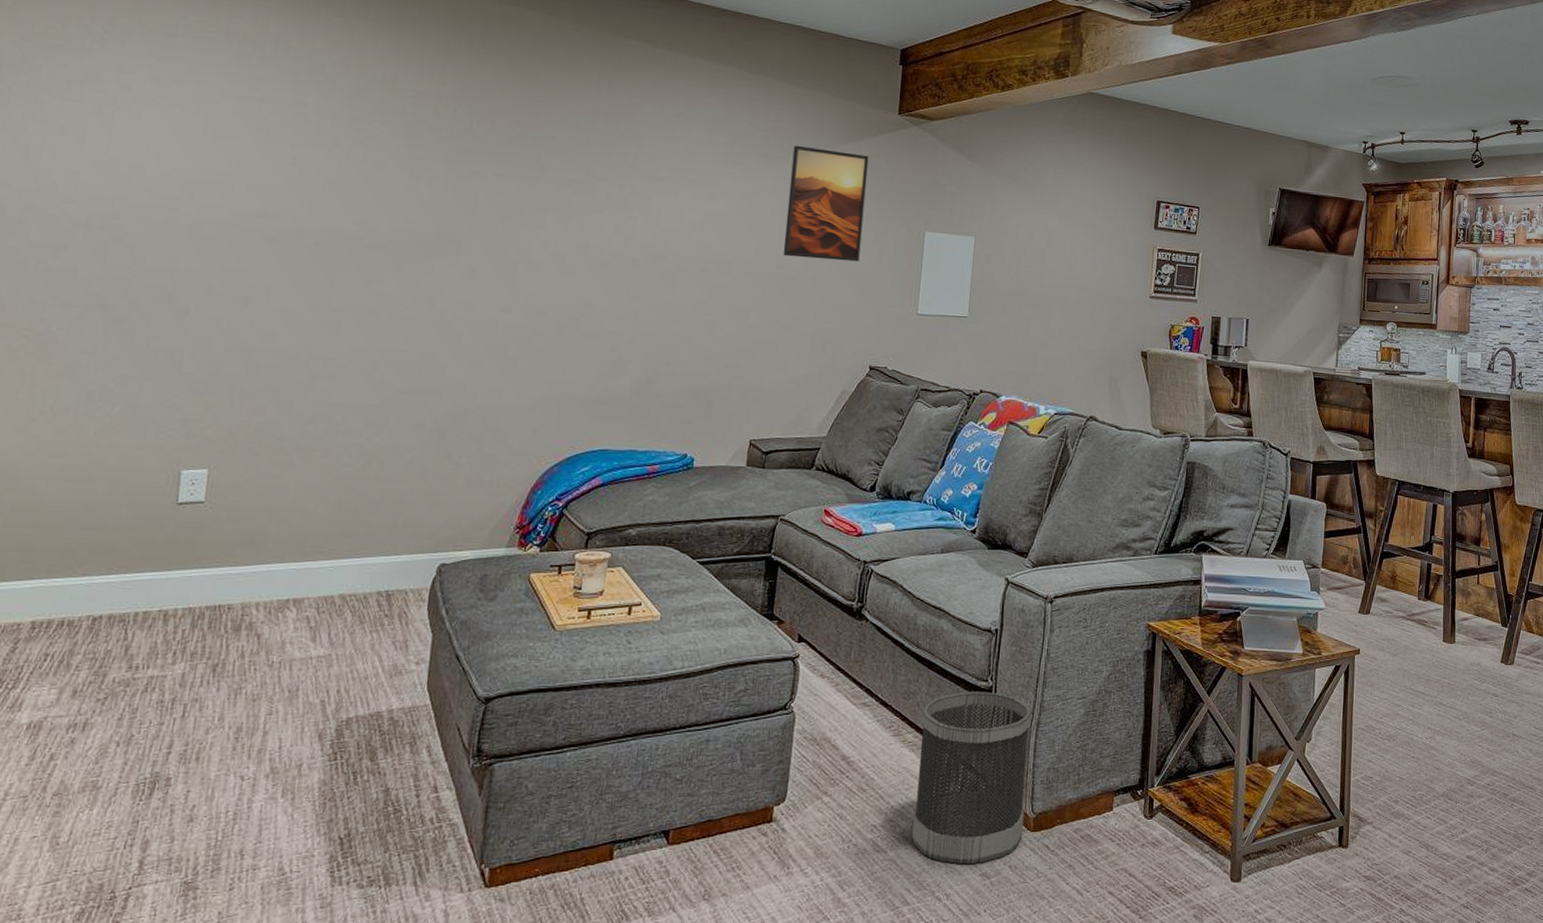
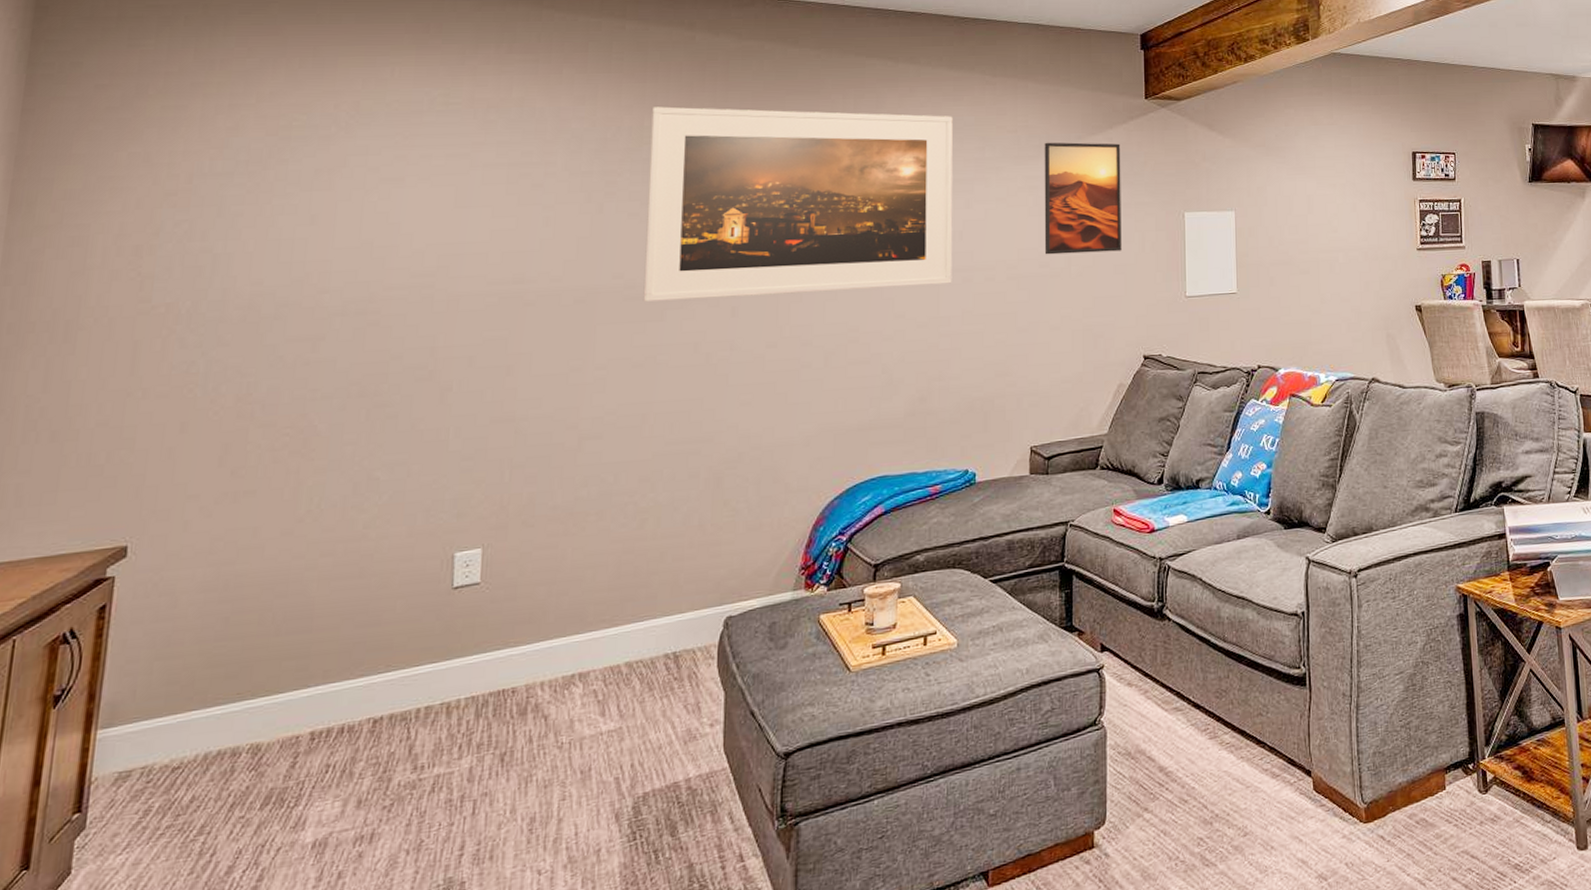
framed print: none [383,60,705,272] -> present [643,106,953,302]
wastebasket: present [911,692,1032,865] -> none [1237,679,1356,869]

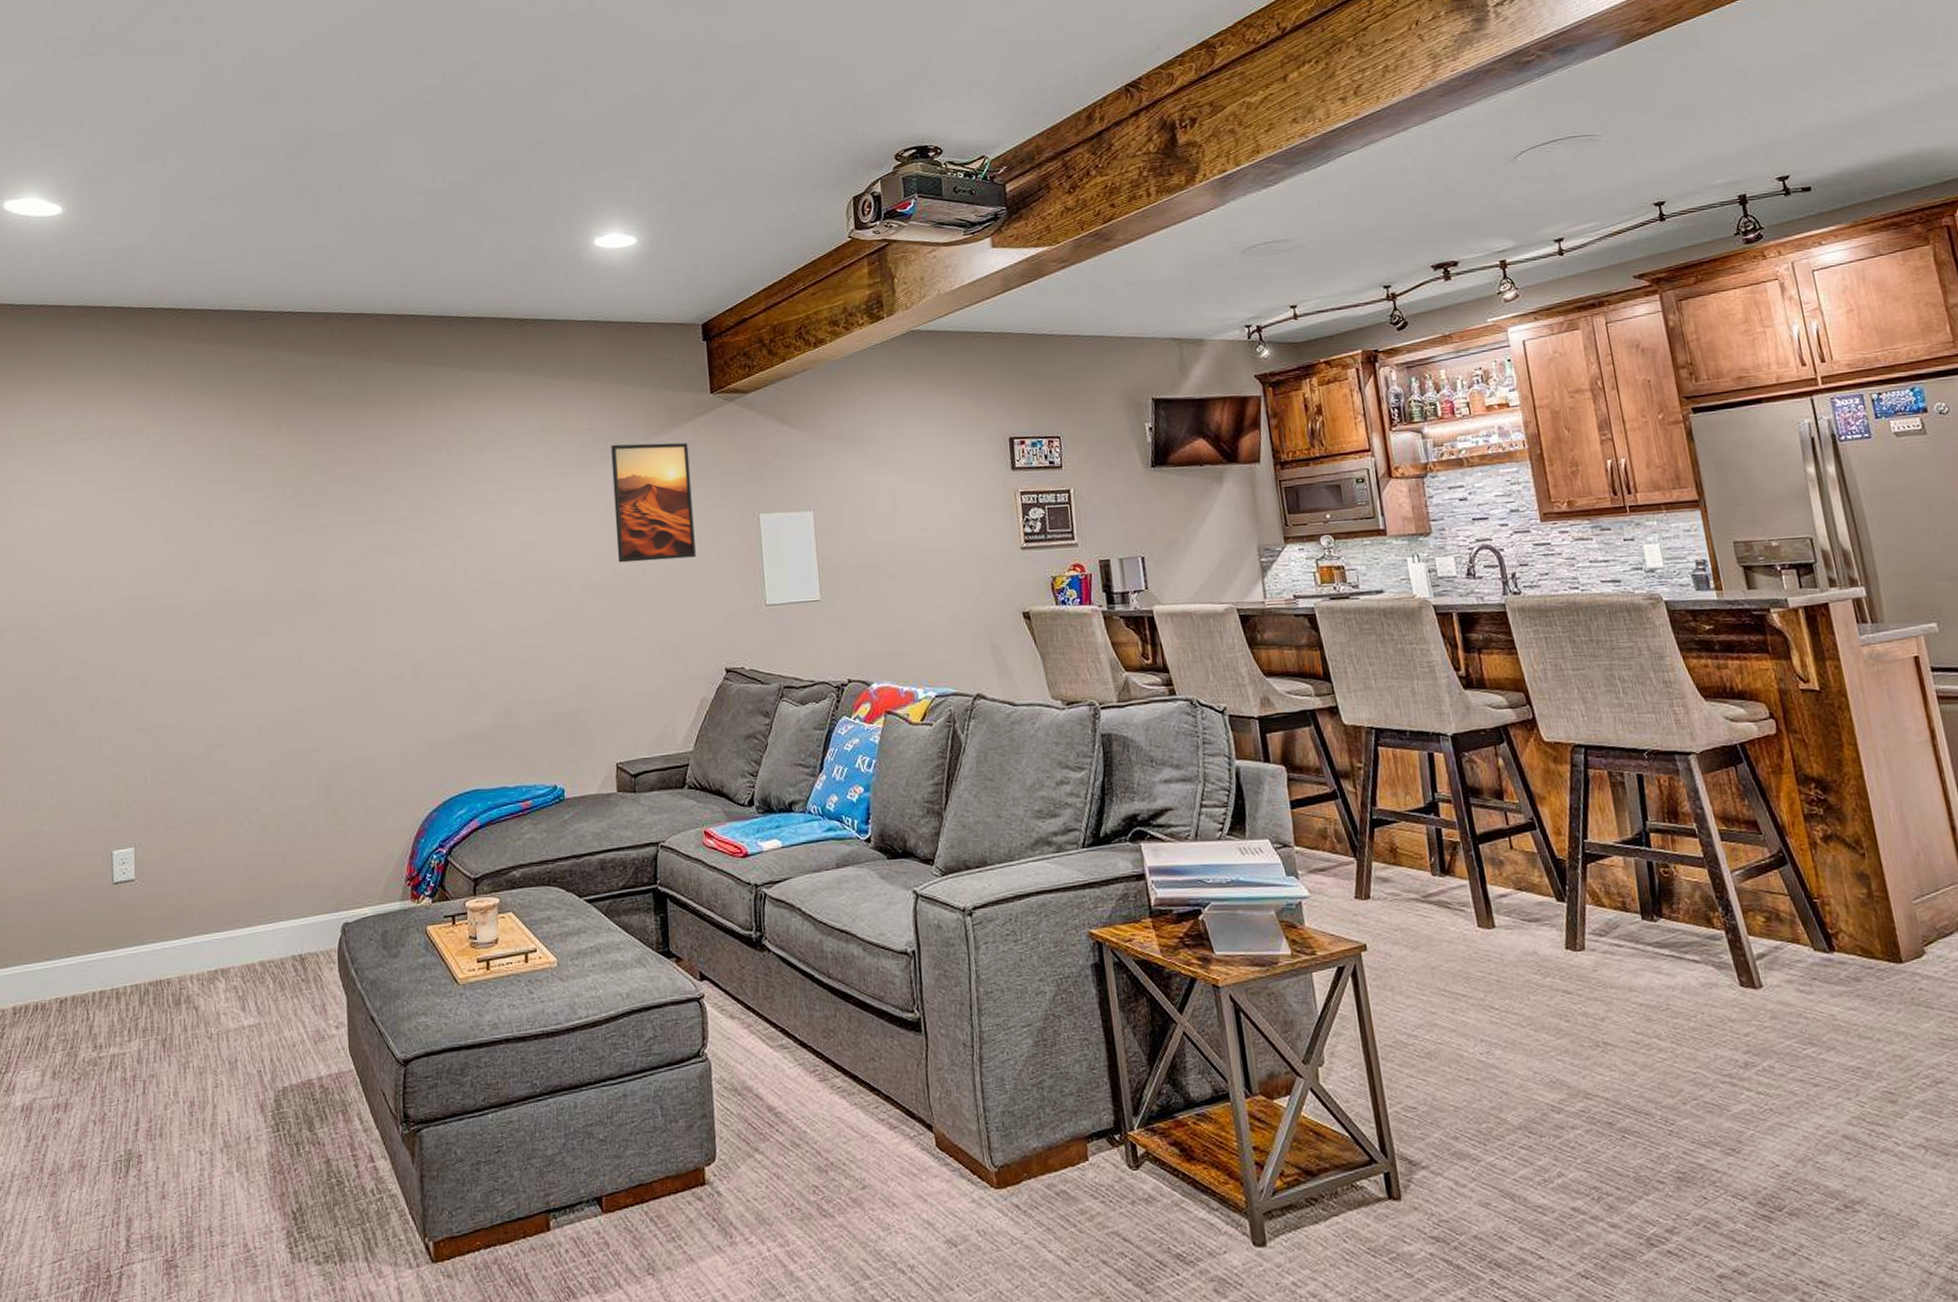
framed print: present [643,106,953,302] -> none [247,421,529,616]

